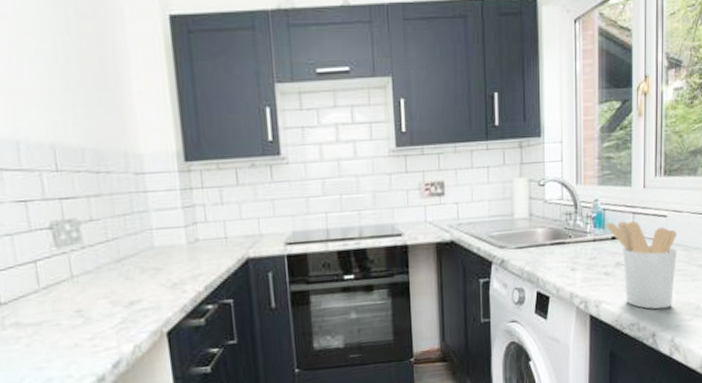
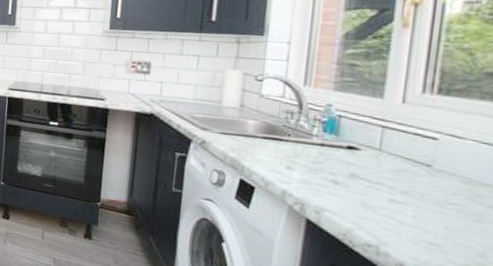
utensil holder: present [606,220,677,310] -> none [340,130,453,243]

